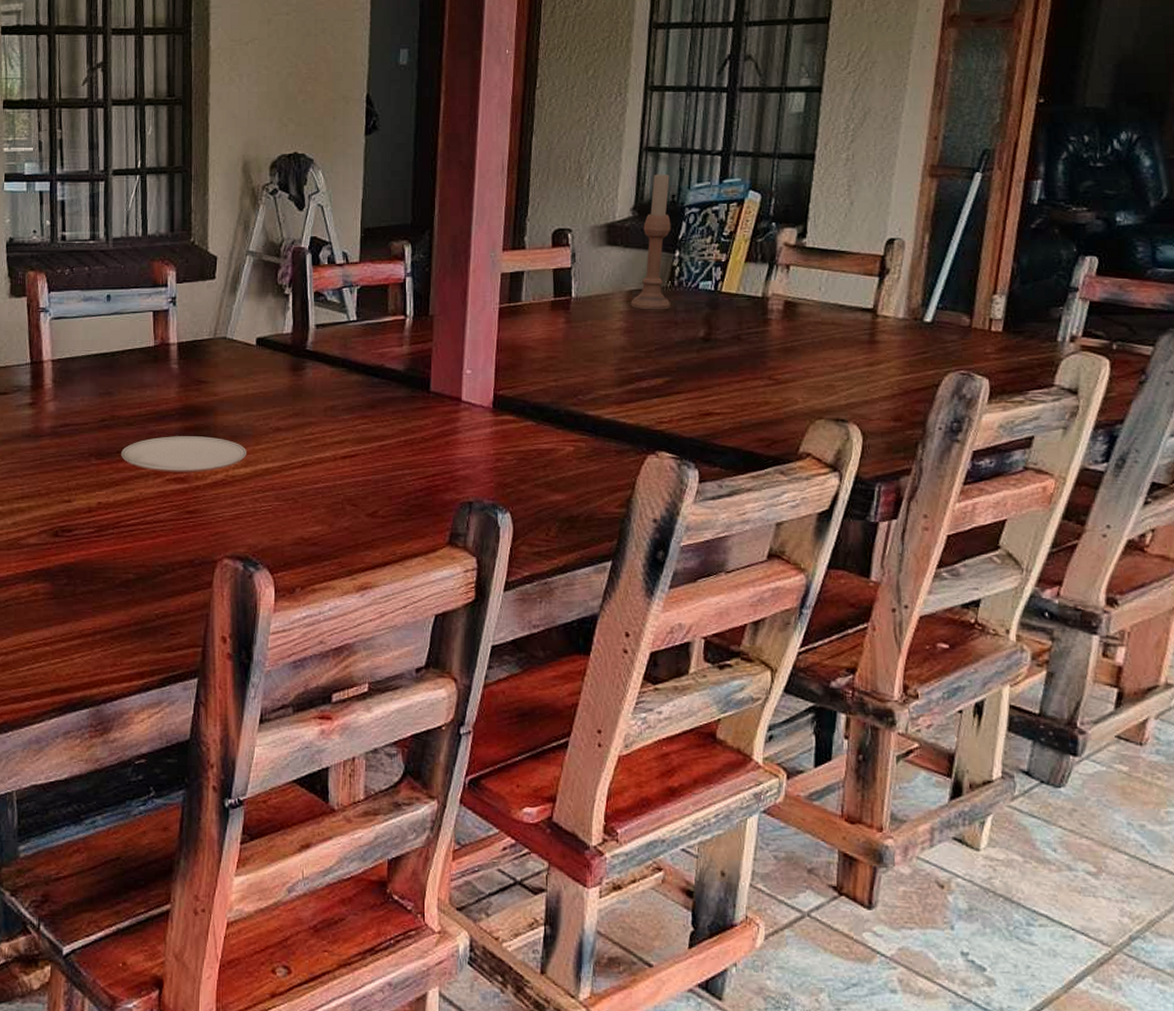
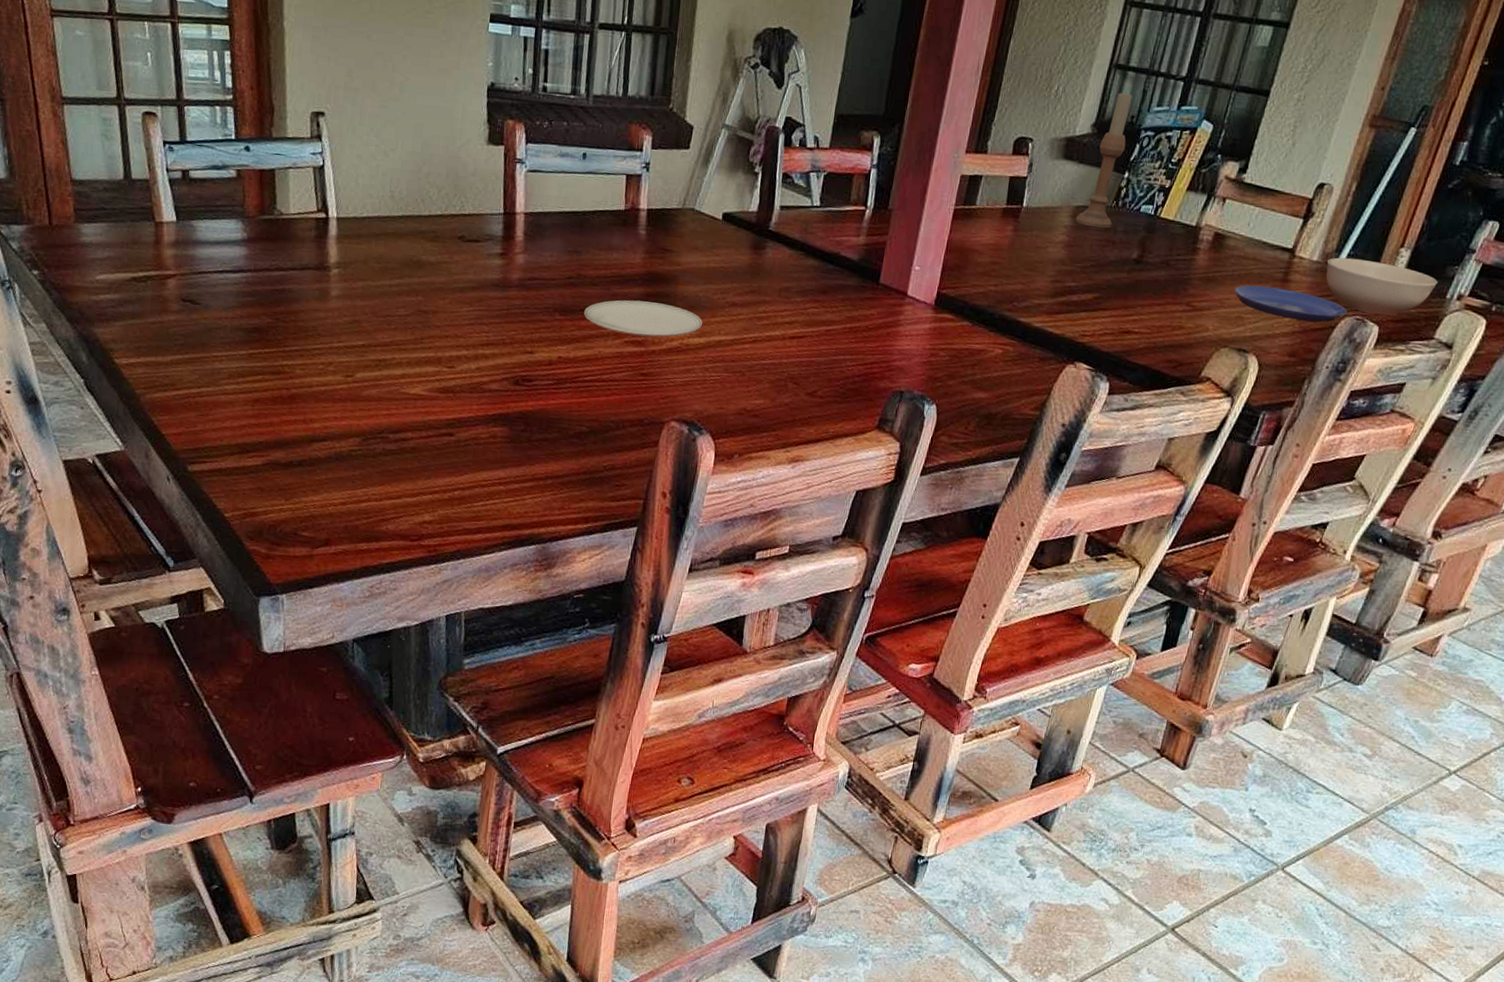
plate: none [818,350,950,382] -> present [1234,285,1348,323]
bowl: none [914,312,1045,367] -> present [1325,257,1439,316]

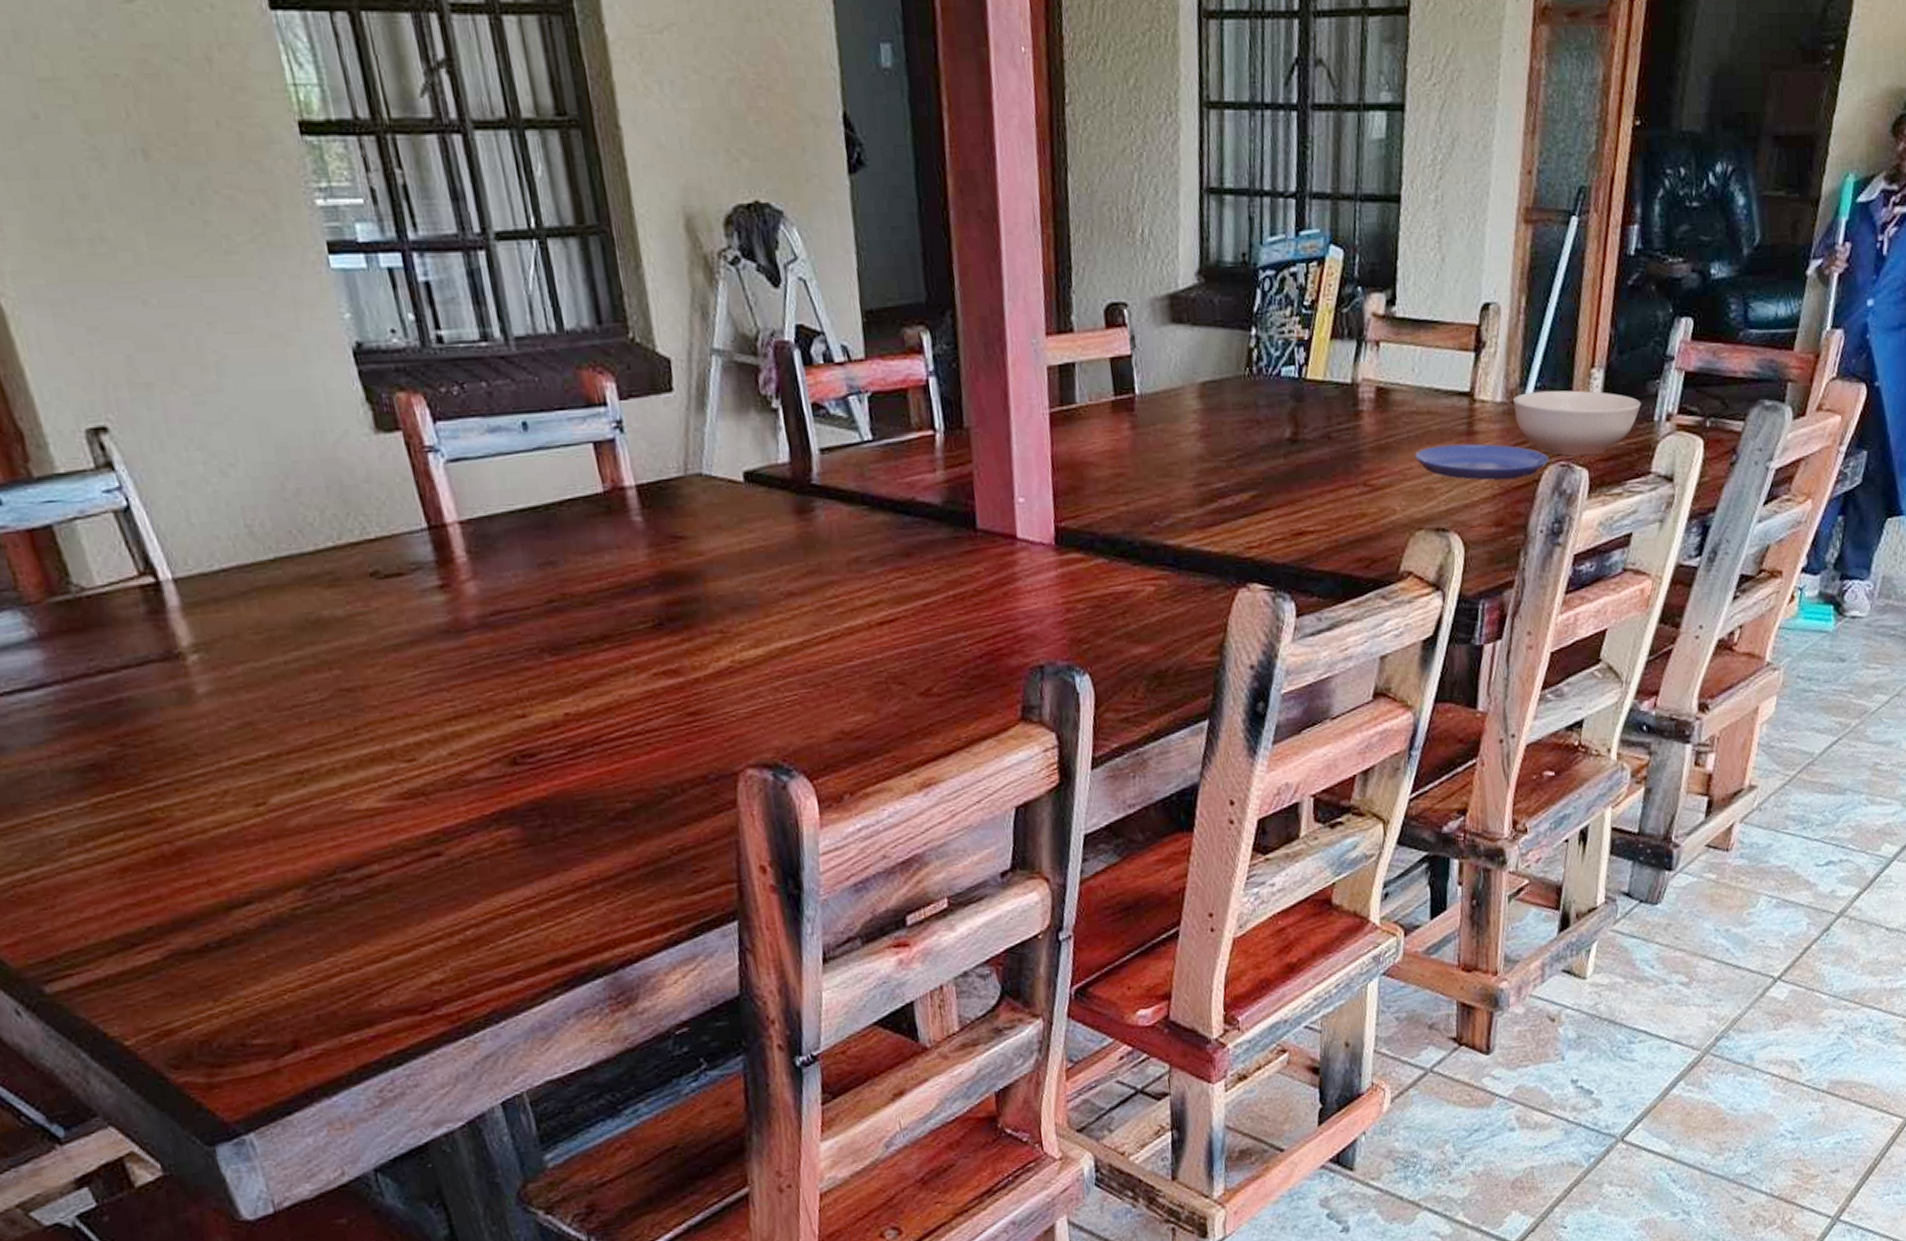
plate: present [584,300,703,338] -> none [584,611,756,665]
candlestick: present [1075,92,1133,229] -> none [1204,223,1250,407]

